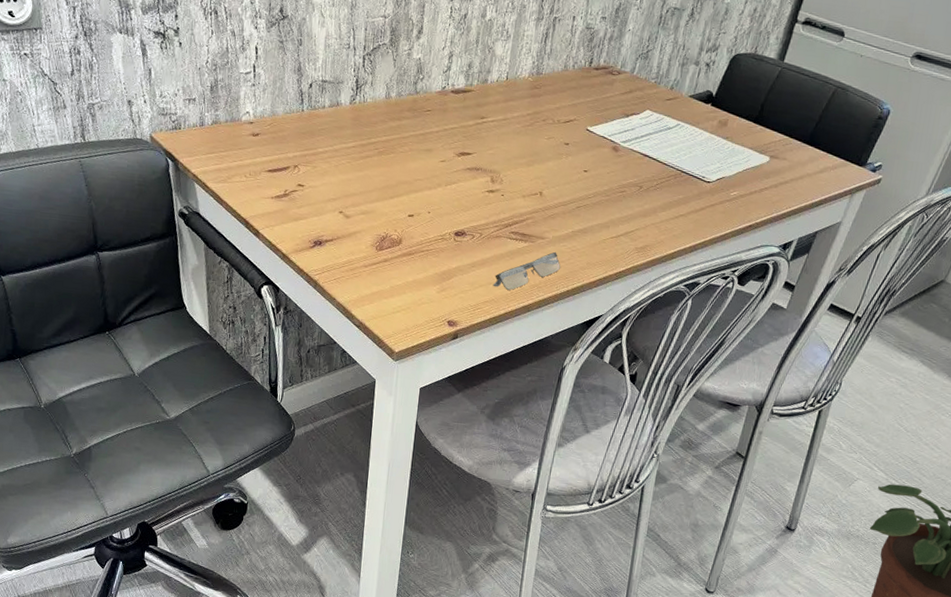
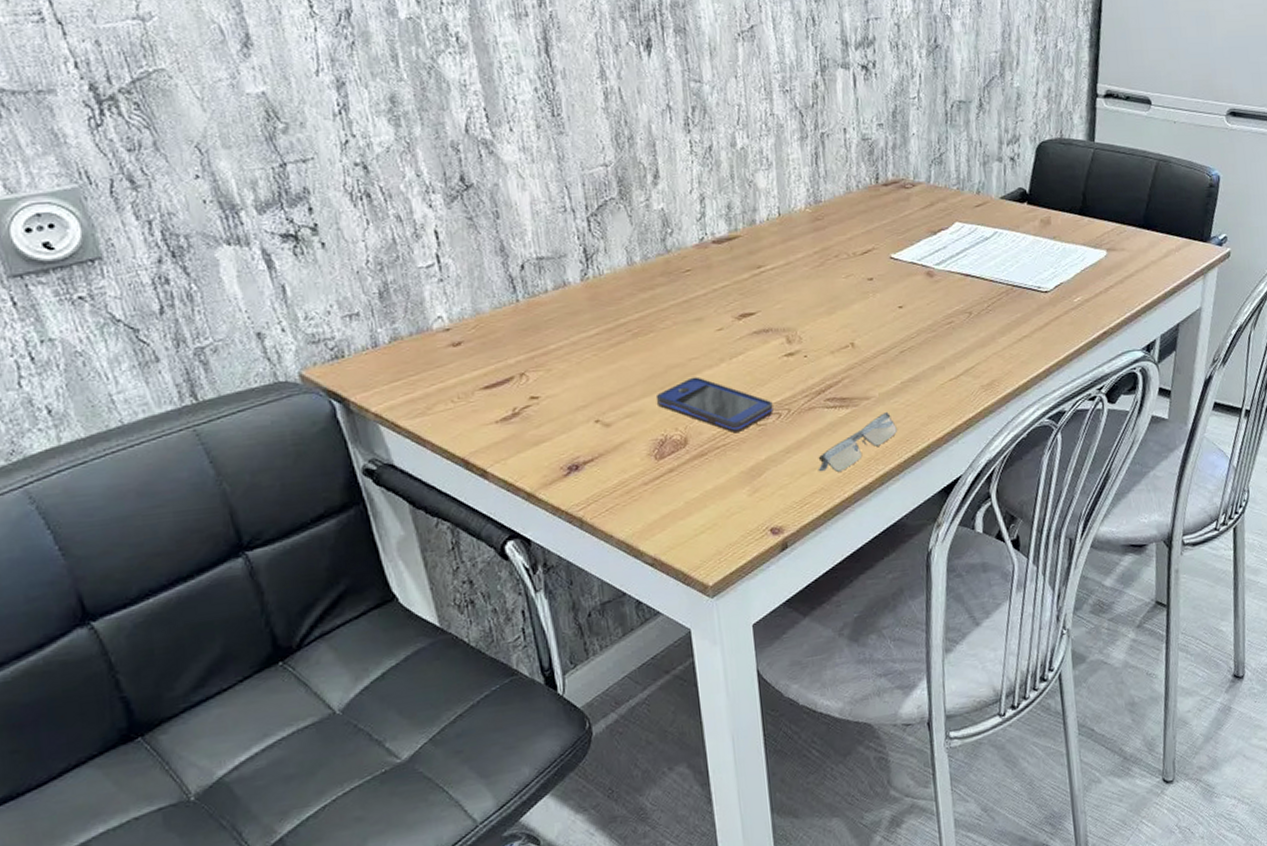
mobile phone: none [385,193,470,243] -> present [655,377,774,433]

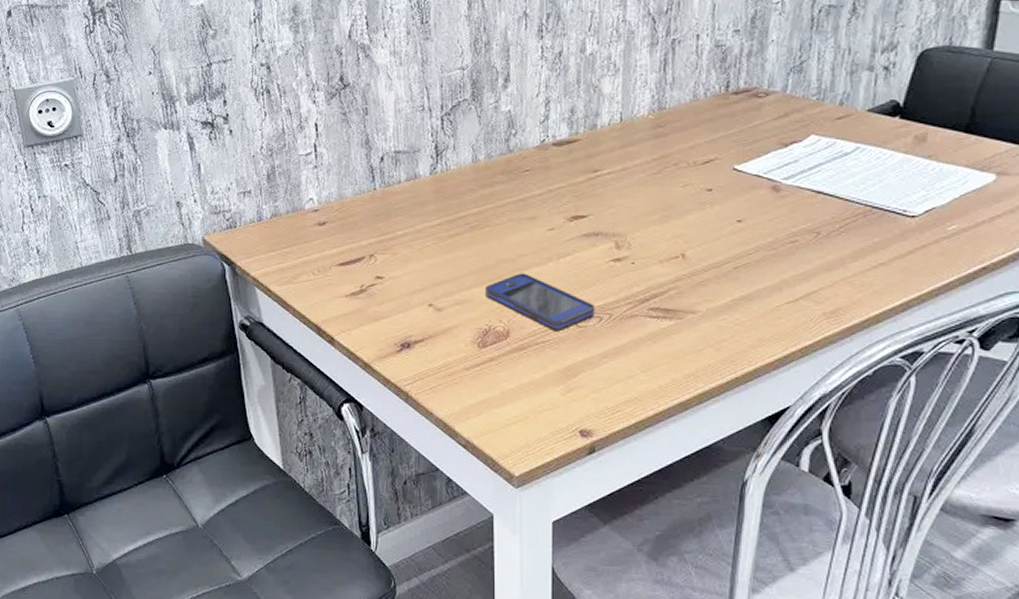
glasses: present [818,411,897,472] -> none [633,328,722,383]

